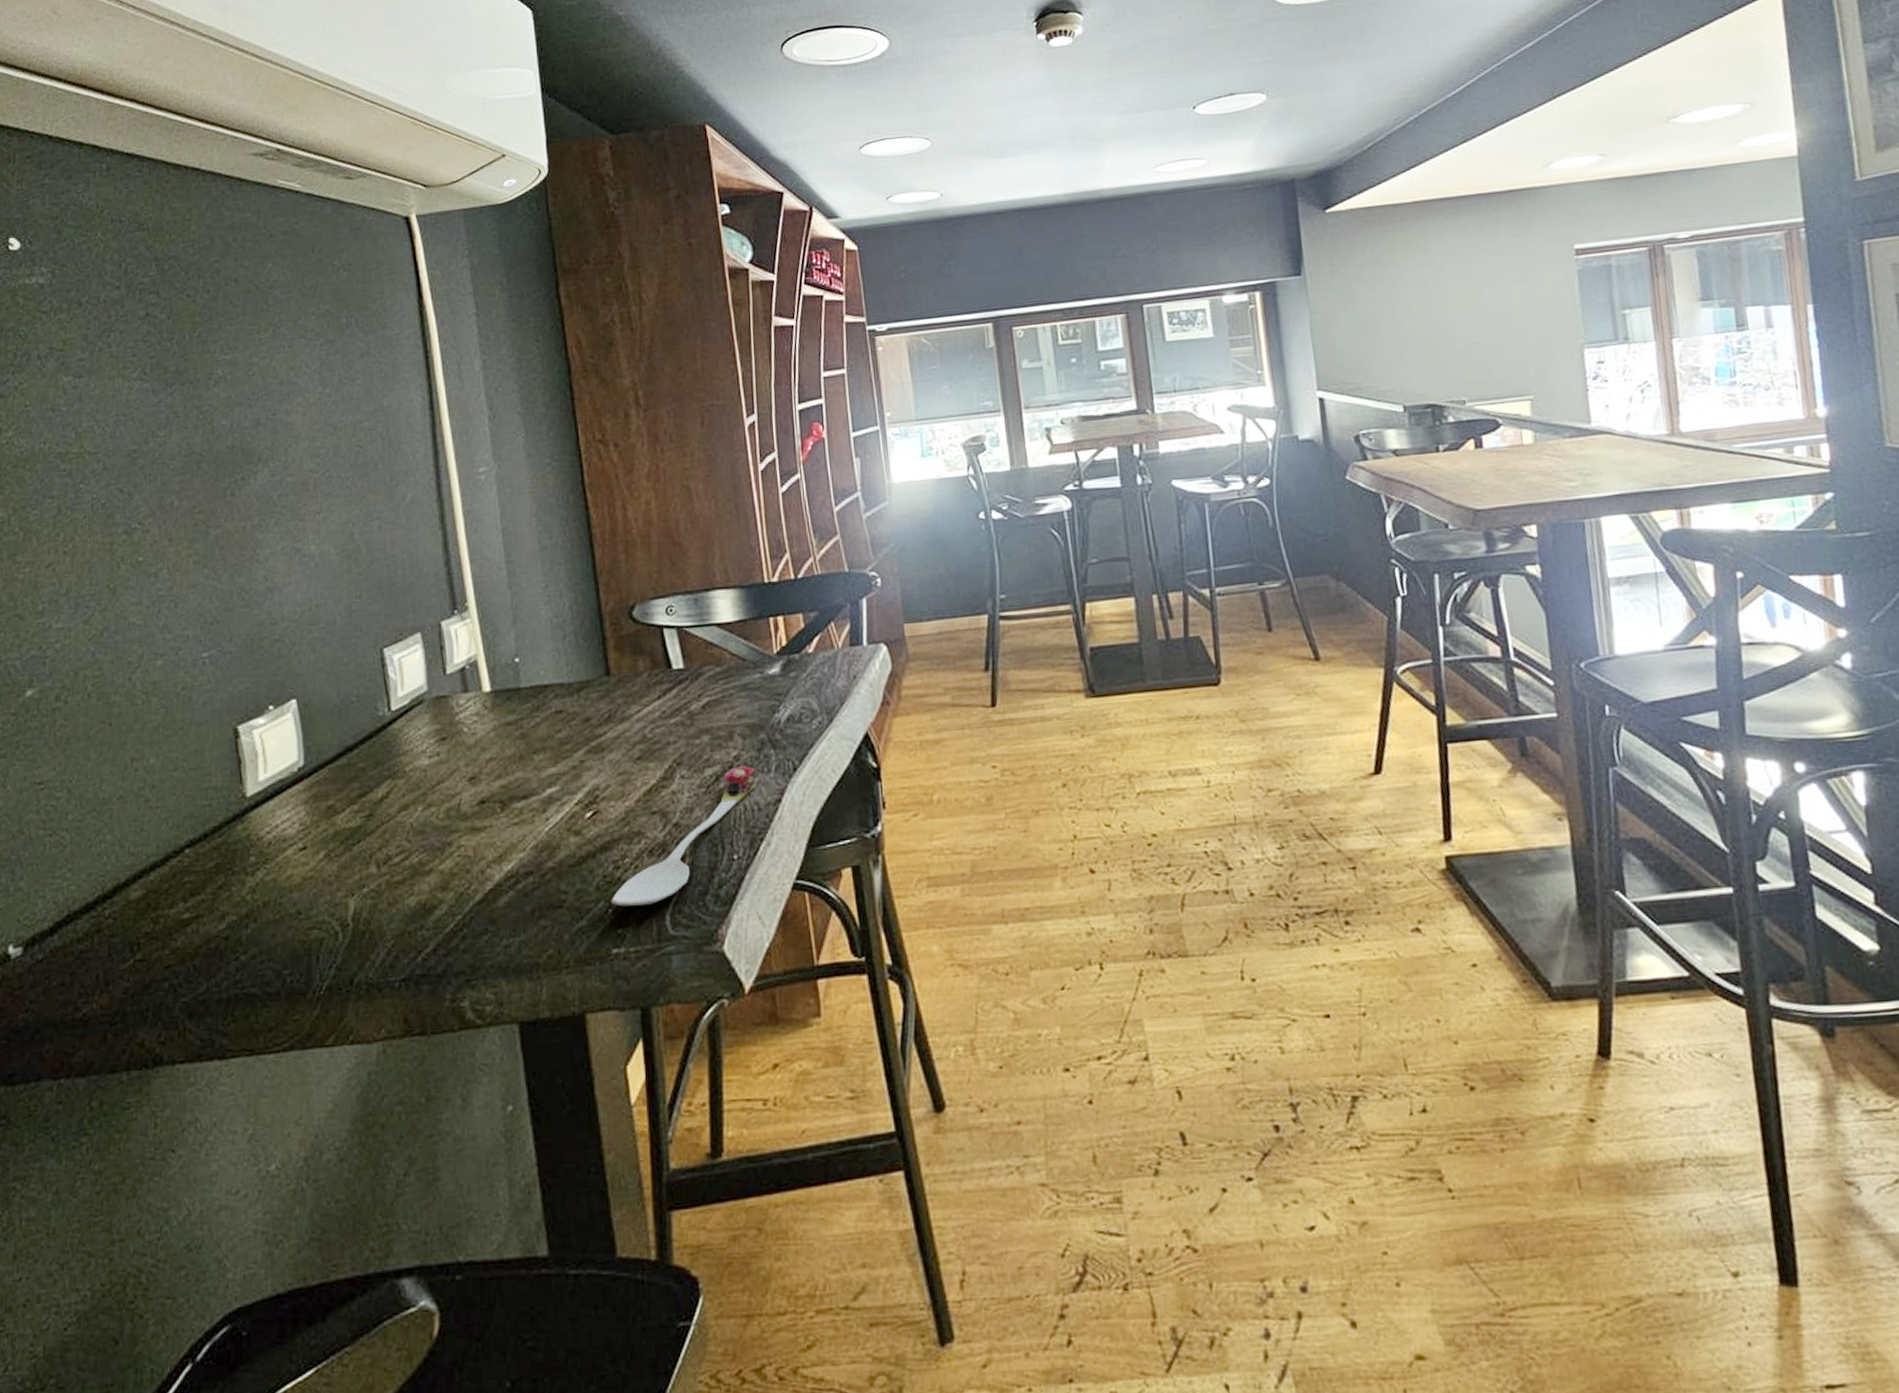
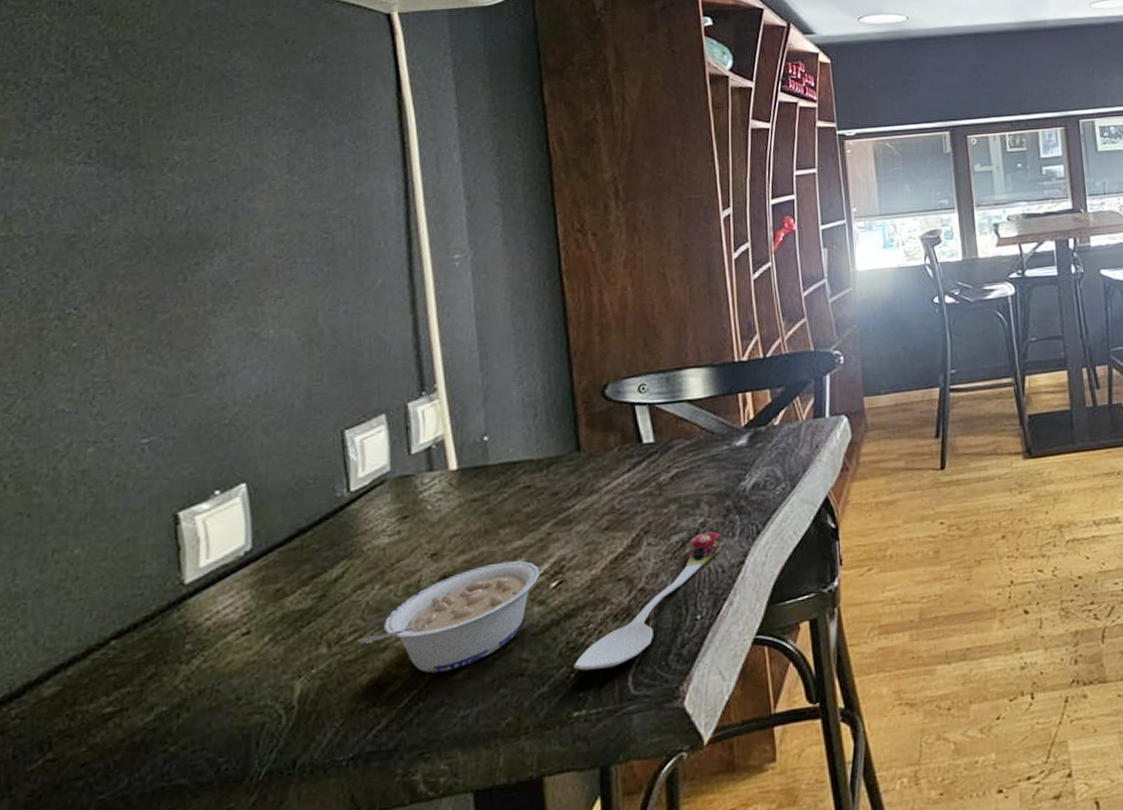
legume: none [403,788,575,900] -> present [356,560,540,673]

